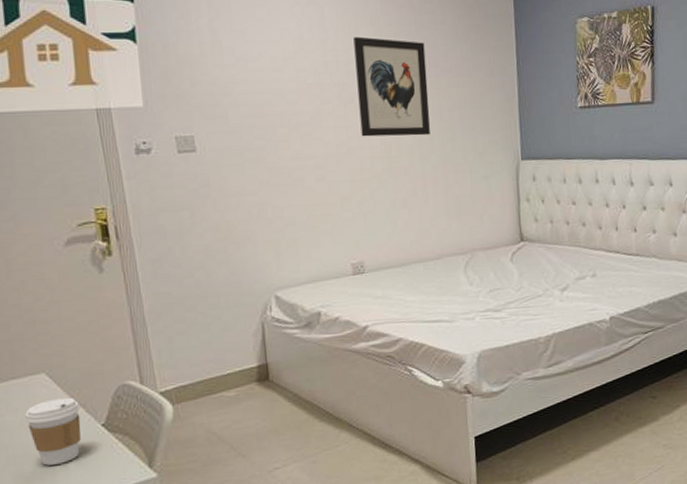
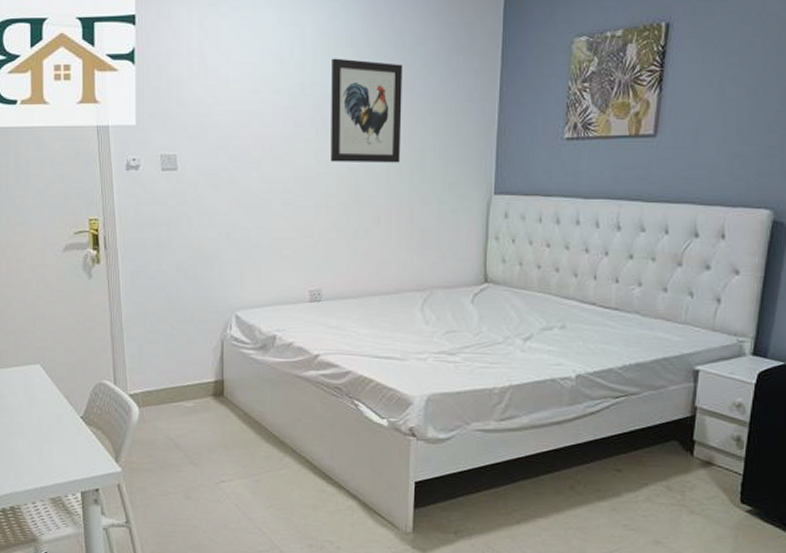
coffee cup: present [25,397,81,466] -> none [23,388,64,447]

